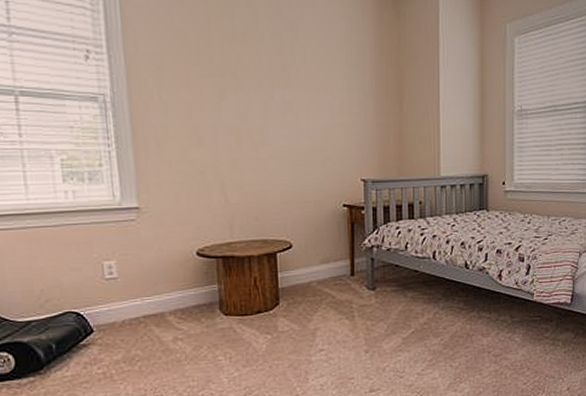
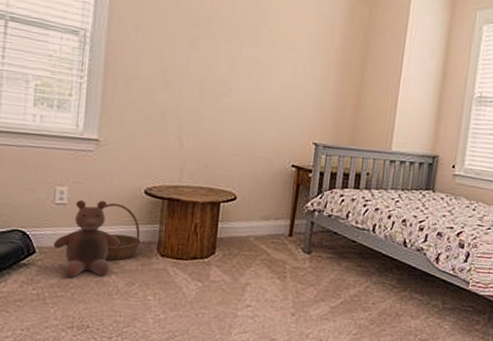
stuffed bear: none [110,268,180,351] -> present [53,200,120,278]
basket: none [156,269,202,329] -> present [103,203,141,261]

